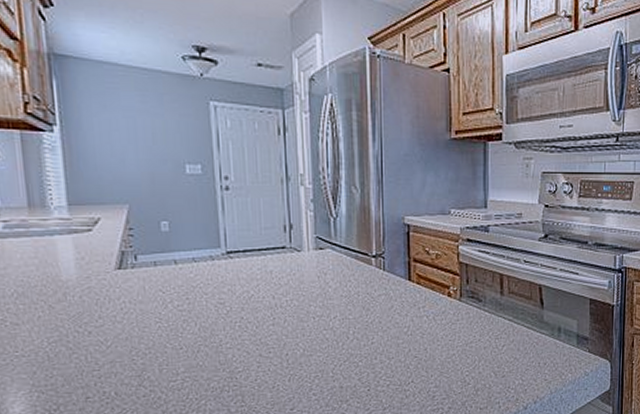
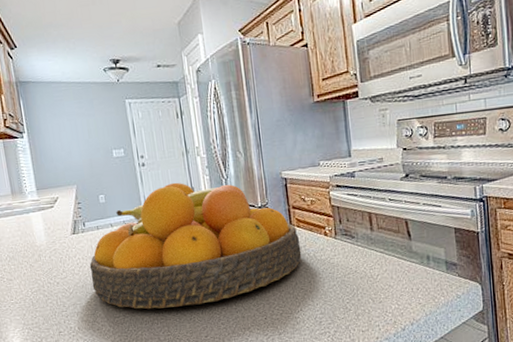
fruit bowl: none [139,215,419,373] -> present [89,182,302,310]

